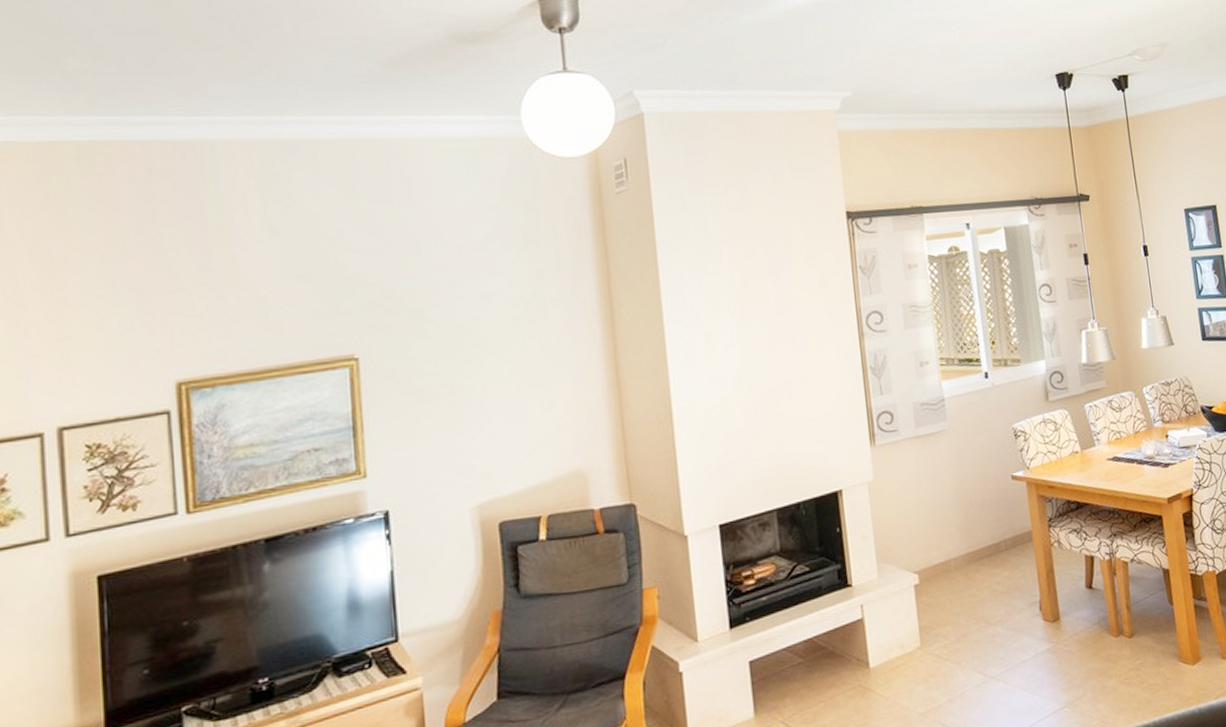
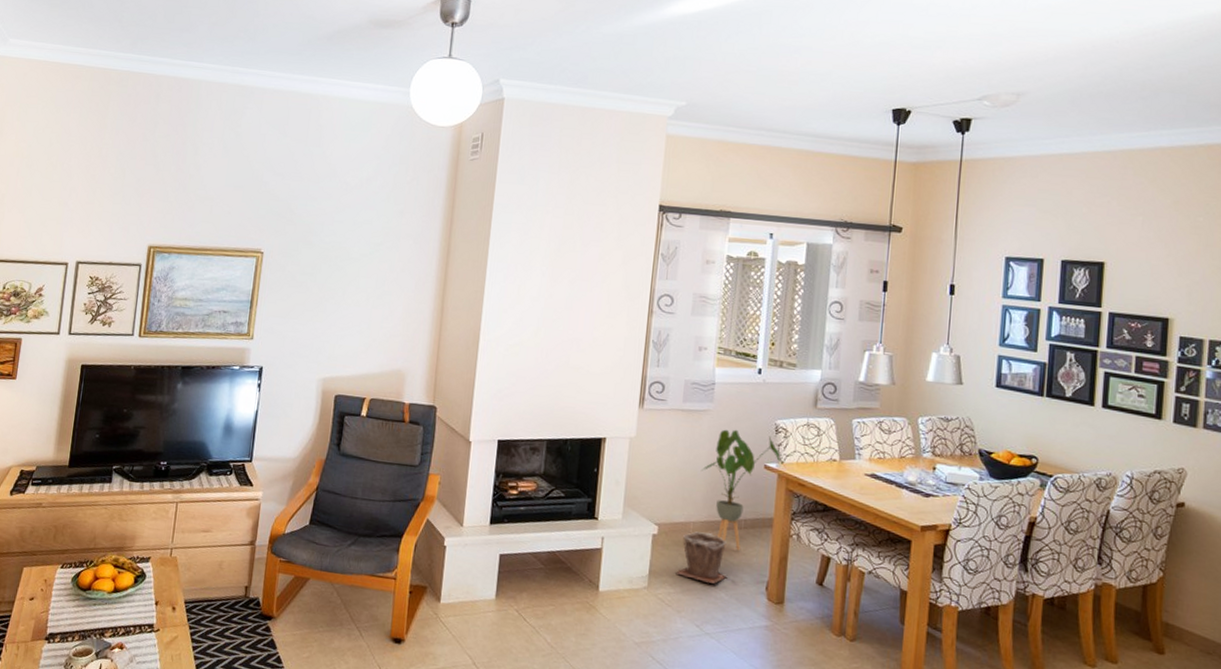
plant pot: none [946,566,999,623] -> present [676,531,727,584]
house plant: none [949,443,1028,577] -> present [700,429,783,551]

